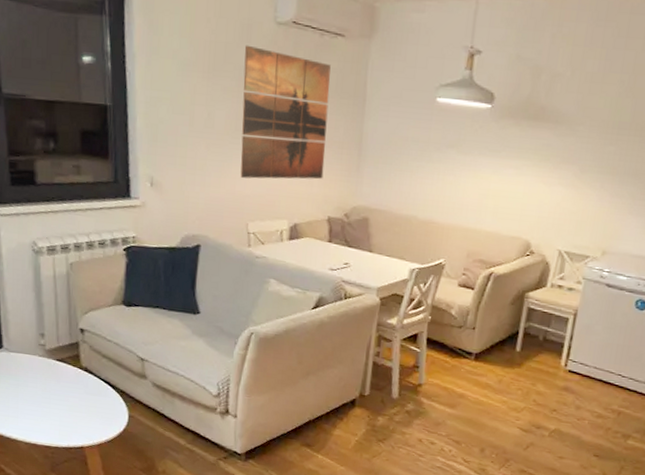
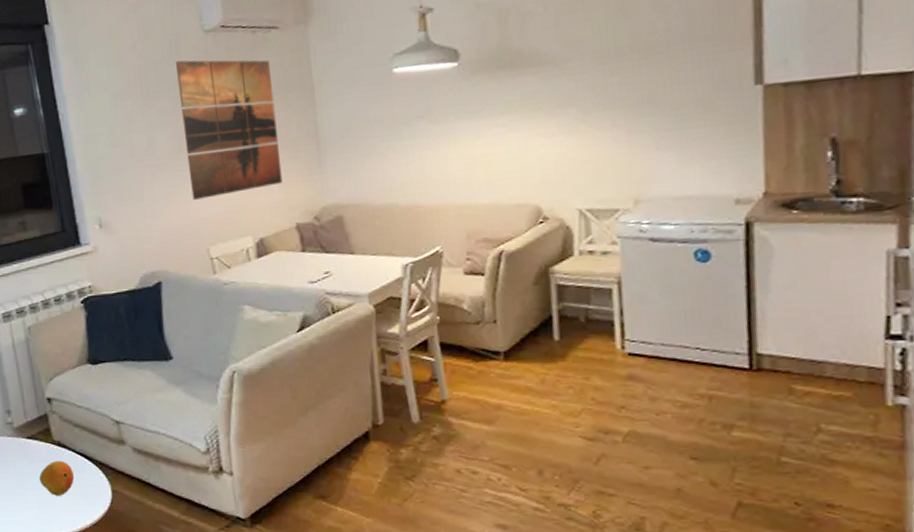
fruit: none [63,383,97,414] -> present [39,460,75,496]

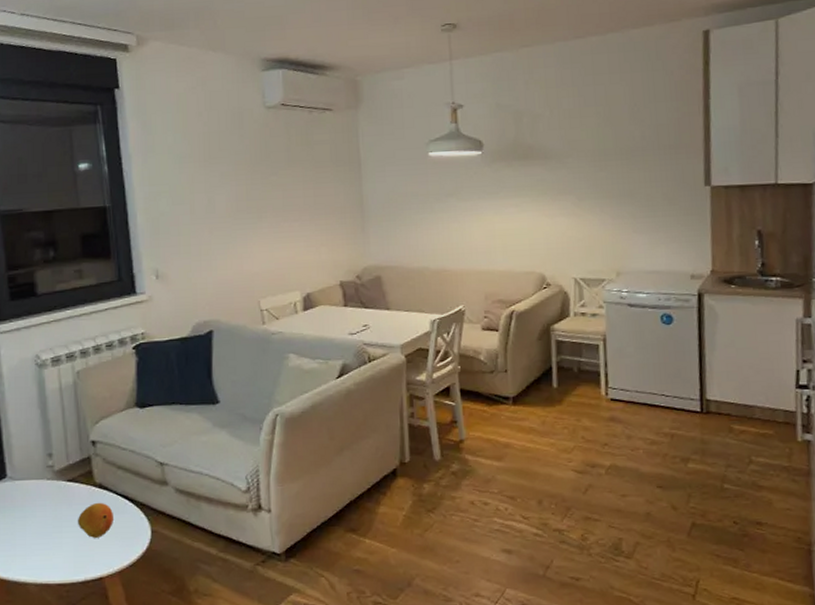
wall art: present [175,60,283,200] -> none [237,131,330,256]

